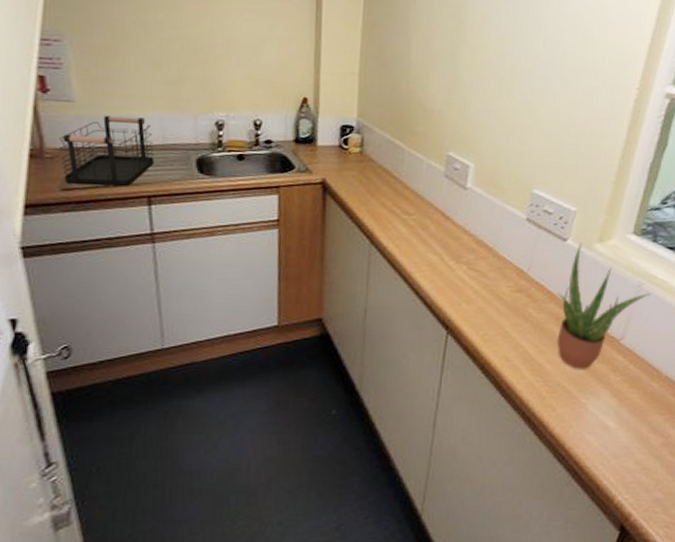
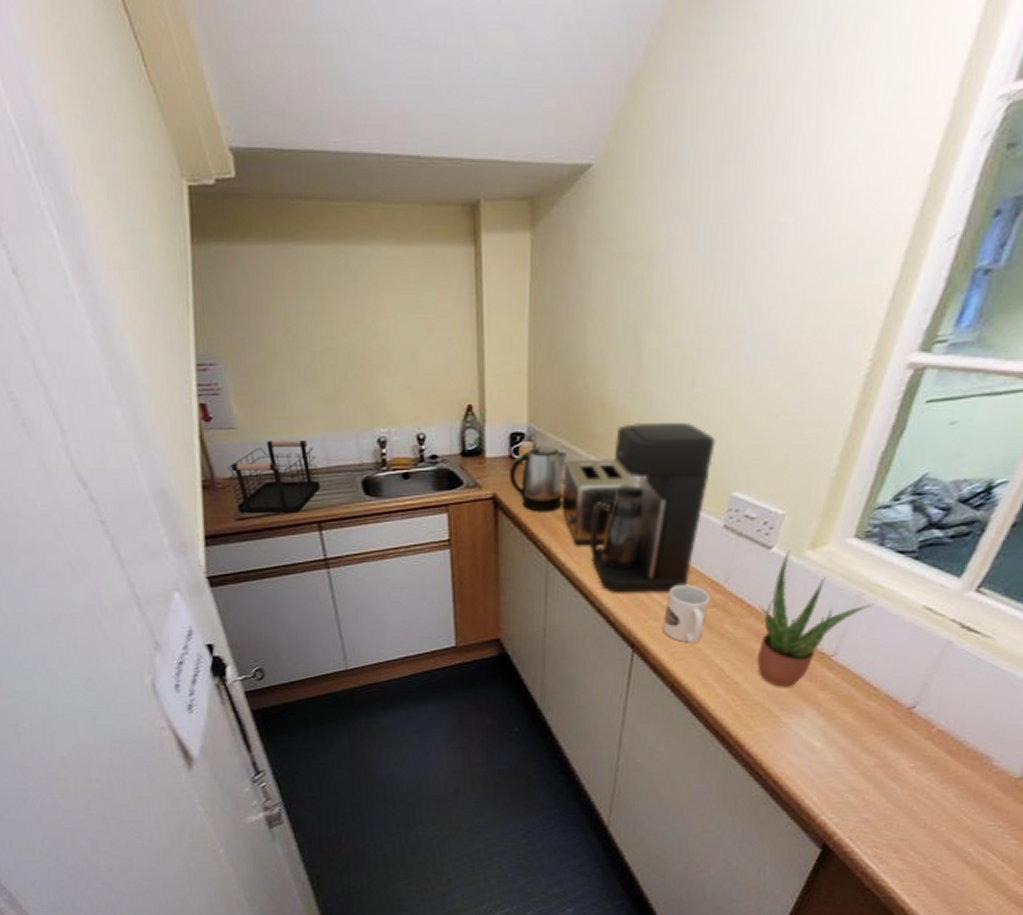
kettle: none [338,138,391,198] -> present [508,446,567,511]
toaster: none [385,152,456,231] -> present [562,459,641,545]
coffee maker: none [409,124,518,277] -> present [589,422,716,593]
mug: none [473,270,516,326] -> present [662,584,711,643]

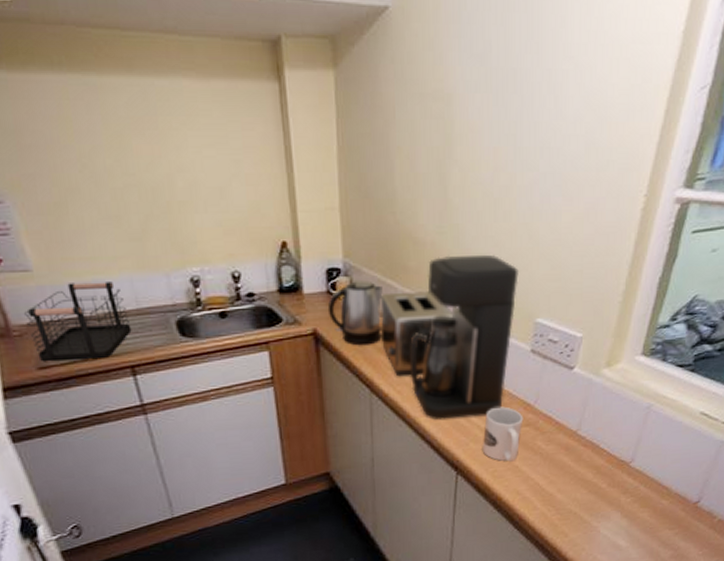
potted plant: present [756,550,874,687] -> none [566,369,662,495]

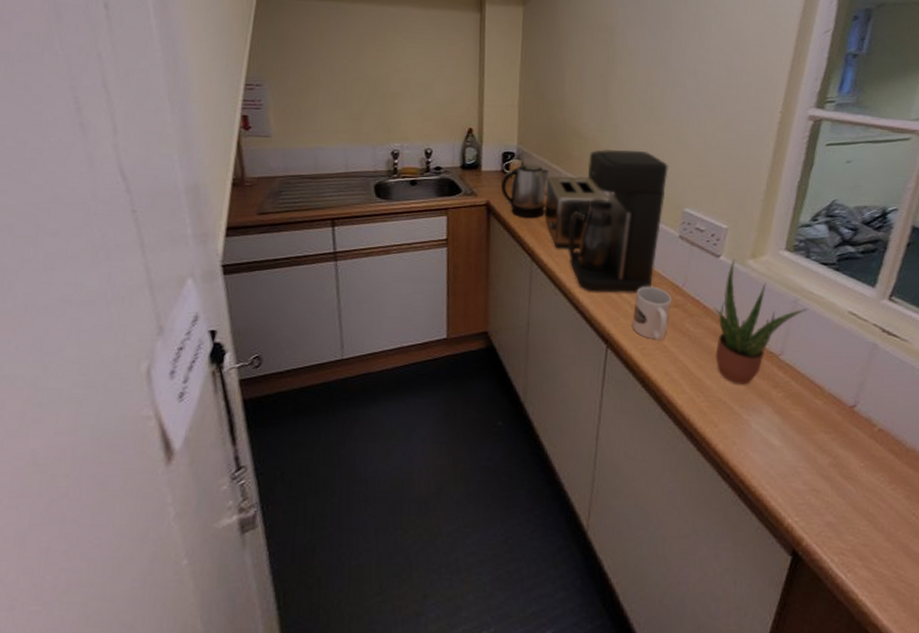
dish rack: present [23,282,132,361] -> none [257,148,338,210]
potted plant: none [566,369,662,495] -> present [713,258,809,385]

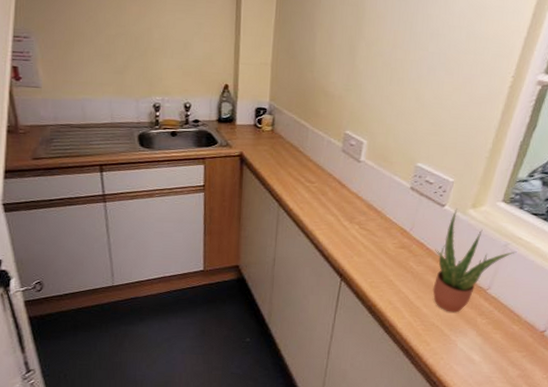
kettle: present [500,164,549,218] -> none [253,119,297,168]
toaster: present [545,175,610,249] -> none [292,130,351,196]
coffee maker: present [567,148,668,292] -> none [311,107,406,235]
mug: present [632,286,672,341] -> none [363,230,400,276]

